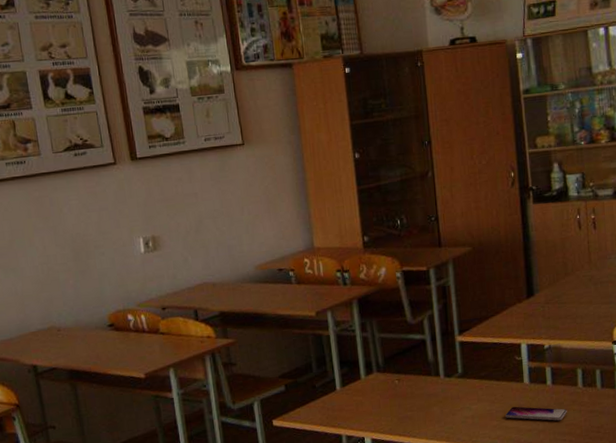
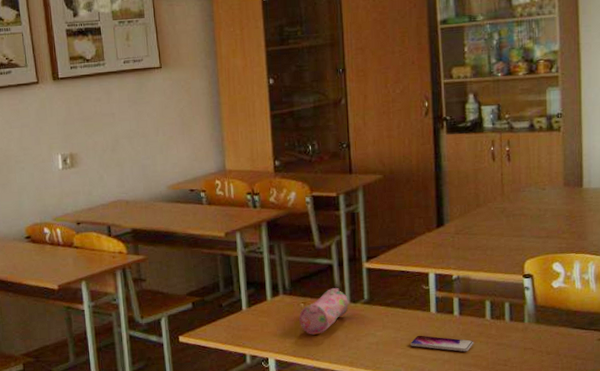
pencil case: none [394,363,443,412] -> present [299,288,348,335]

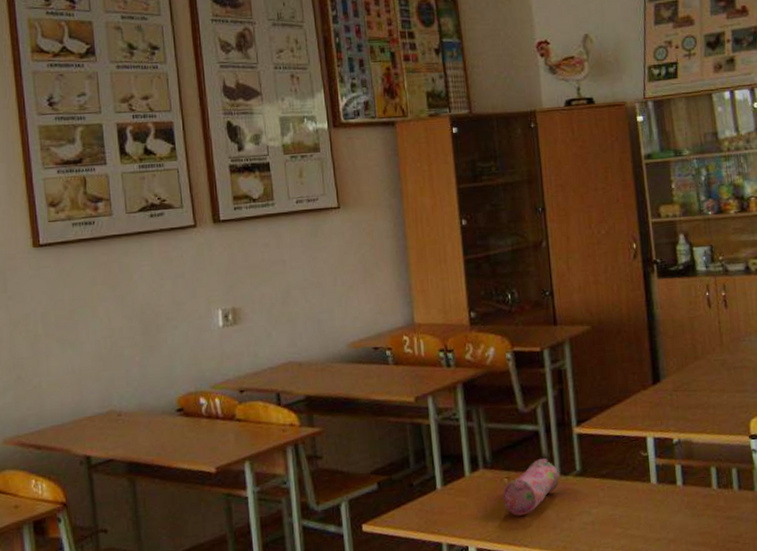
smartphone: present [410,335,474,352] -> none [630,510,701,529]

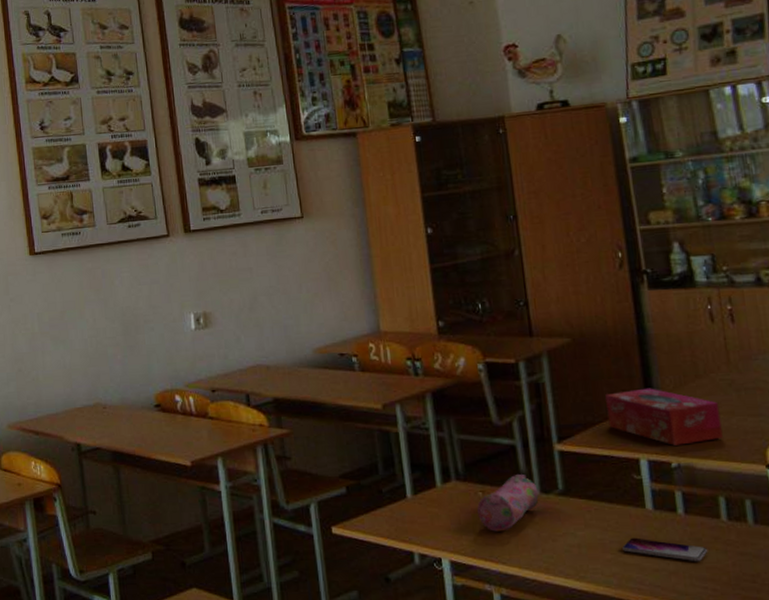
tissue box: none [619,370,716,423] -> present [605,388,723,446]
smartphone: none [630,510,701,529] -> present [622,537,708,562]

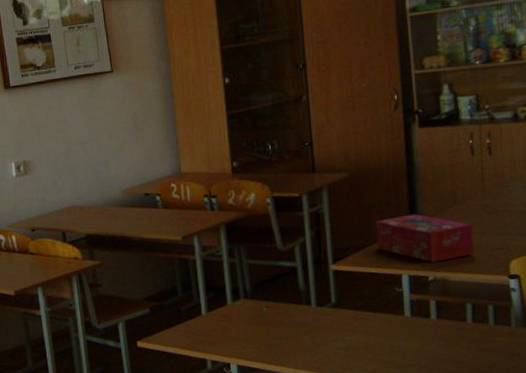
pencil case: present [477,474,539,532] -> none [262,291,314,340]
smartphone: present [622,537,708,562] -> none [383,340,454,358]

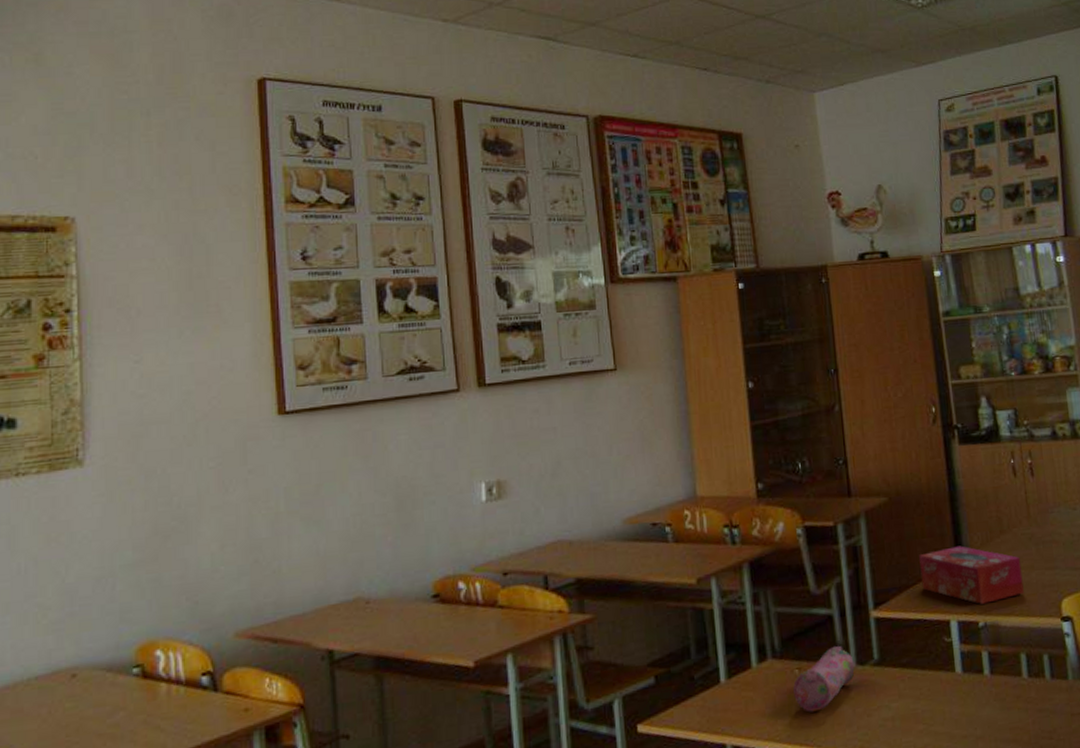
pencil case: none [262,291,314,340] -> present [793,646,855,713]

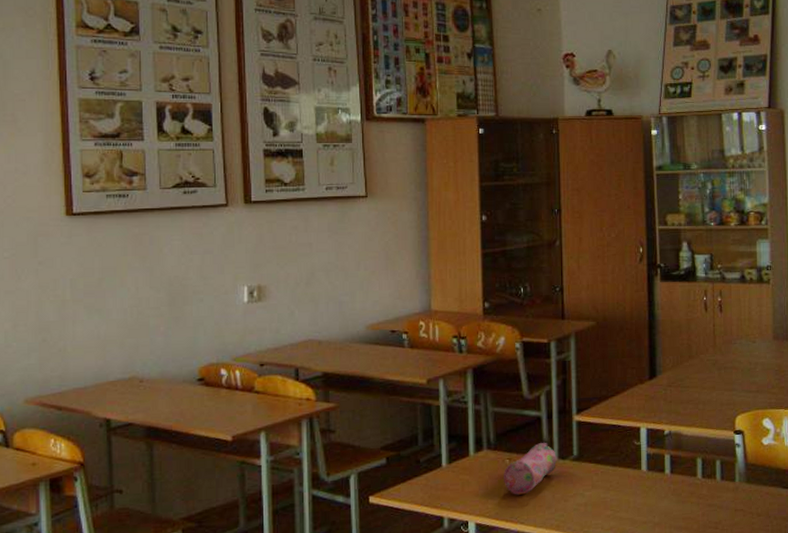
tissue box: present [919,546,1024,604] -> none [619,366,705,416]

